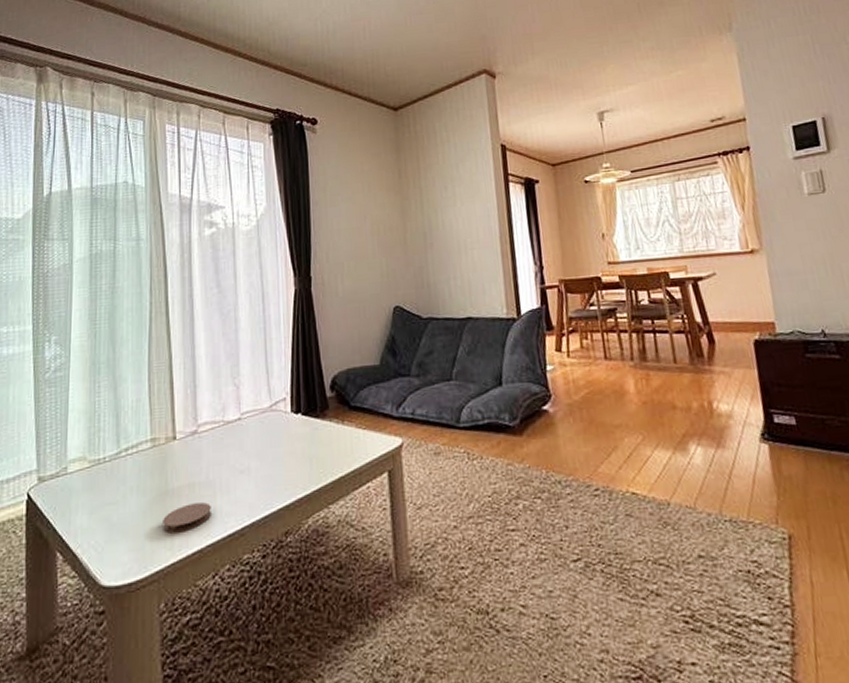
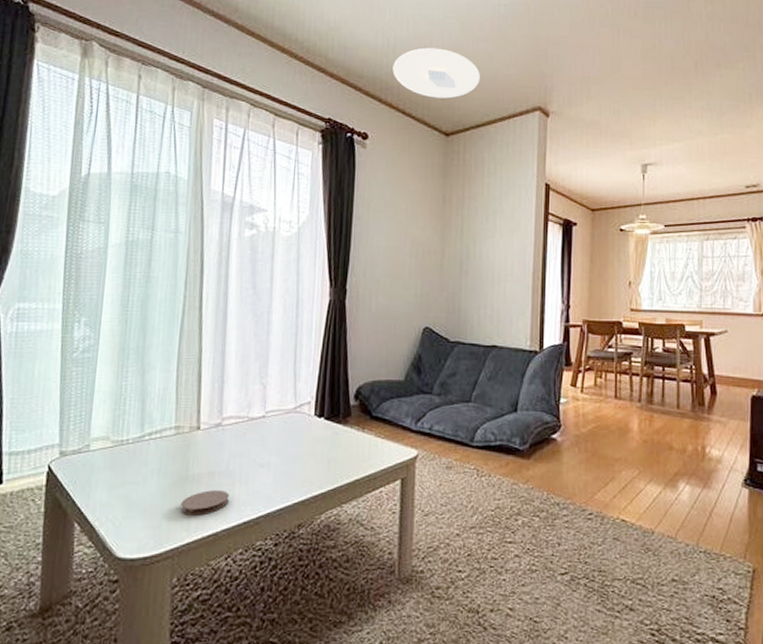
ceiling light: none [334,27,422,76] -> present [393,47,480,99]

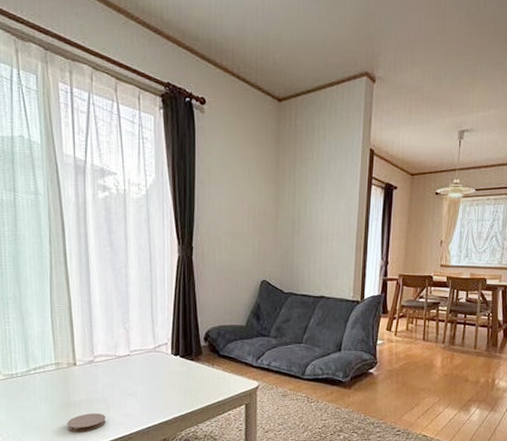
ceiling light: present [393,47,480,99] -> none [226,8,311,63]

